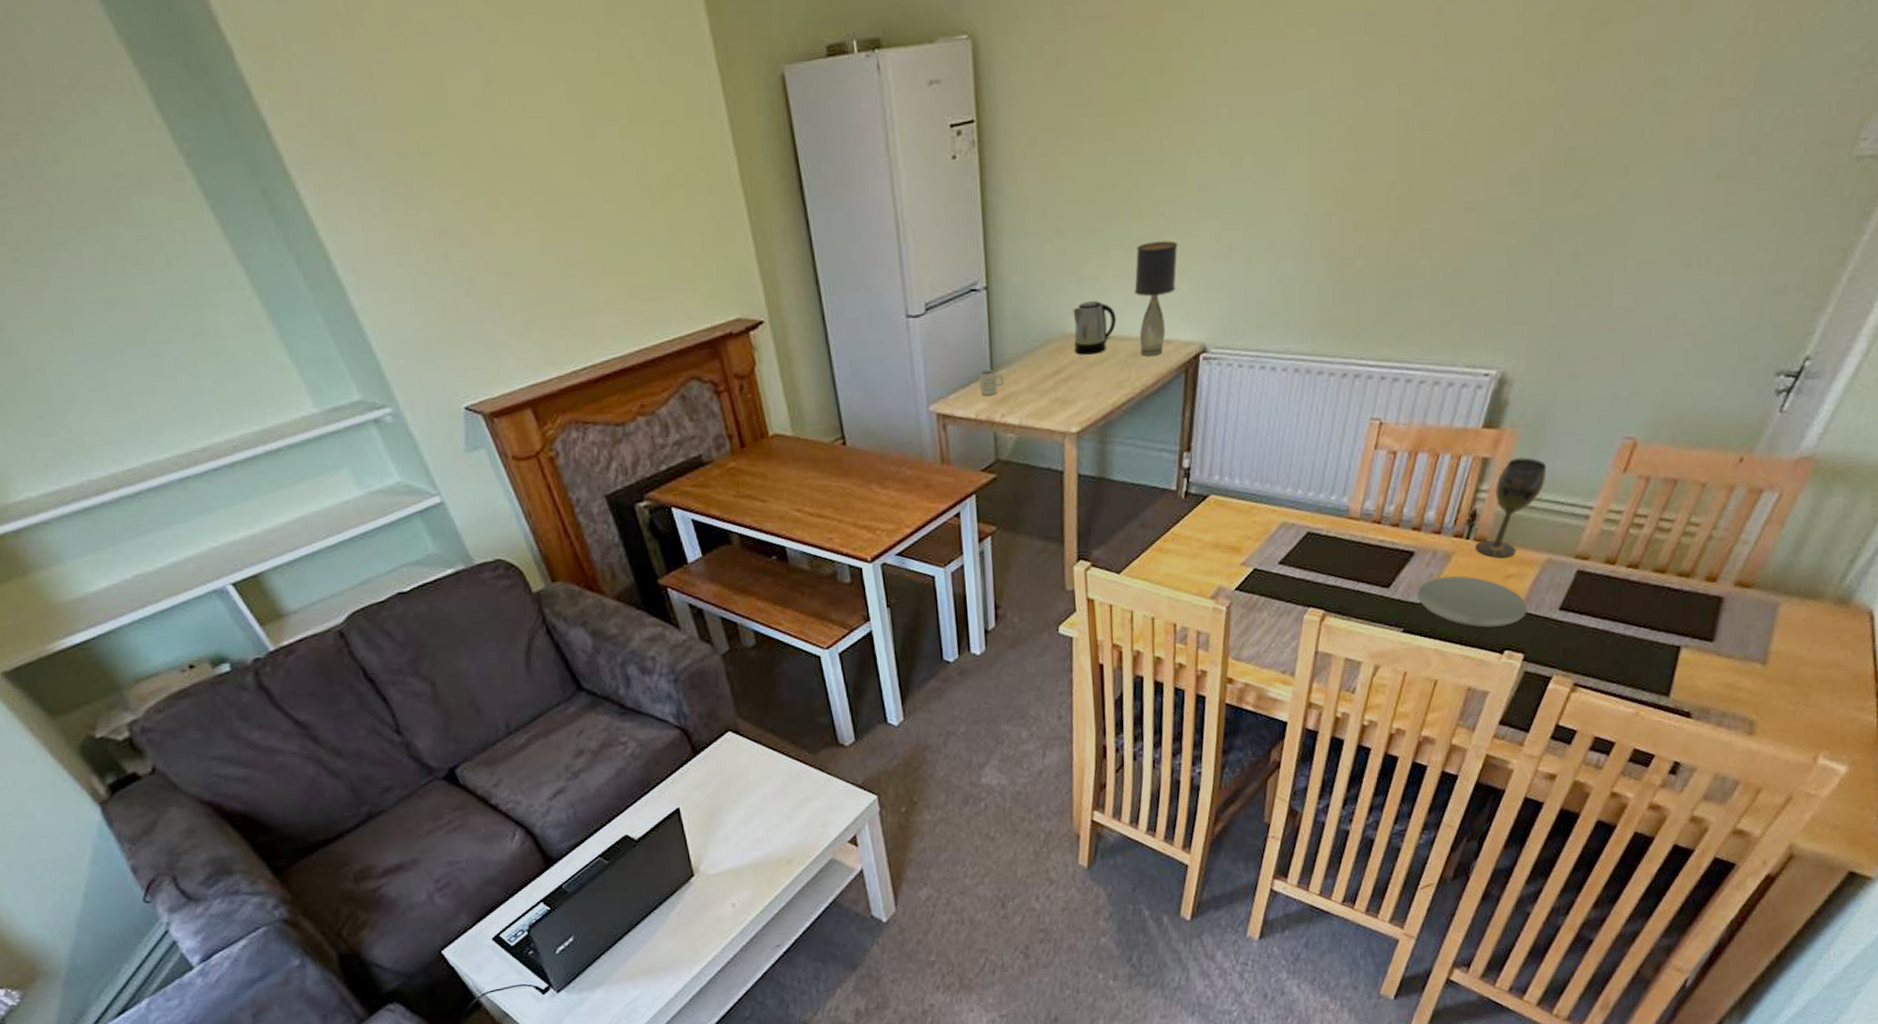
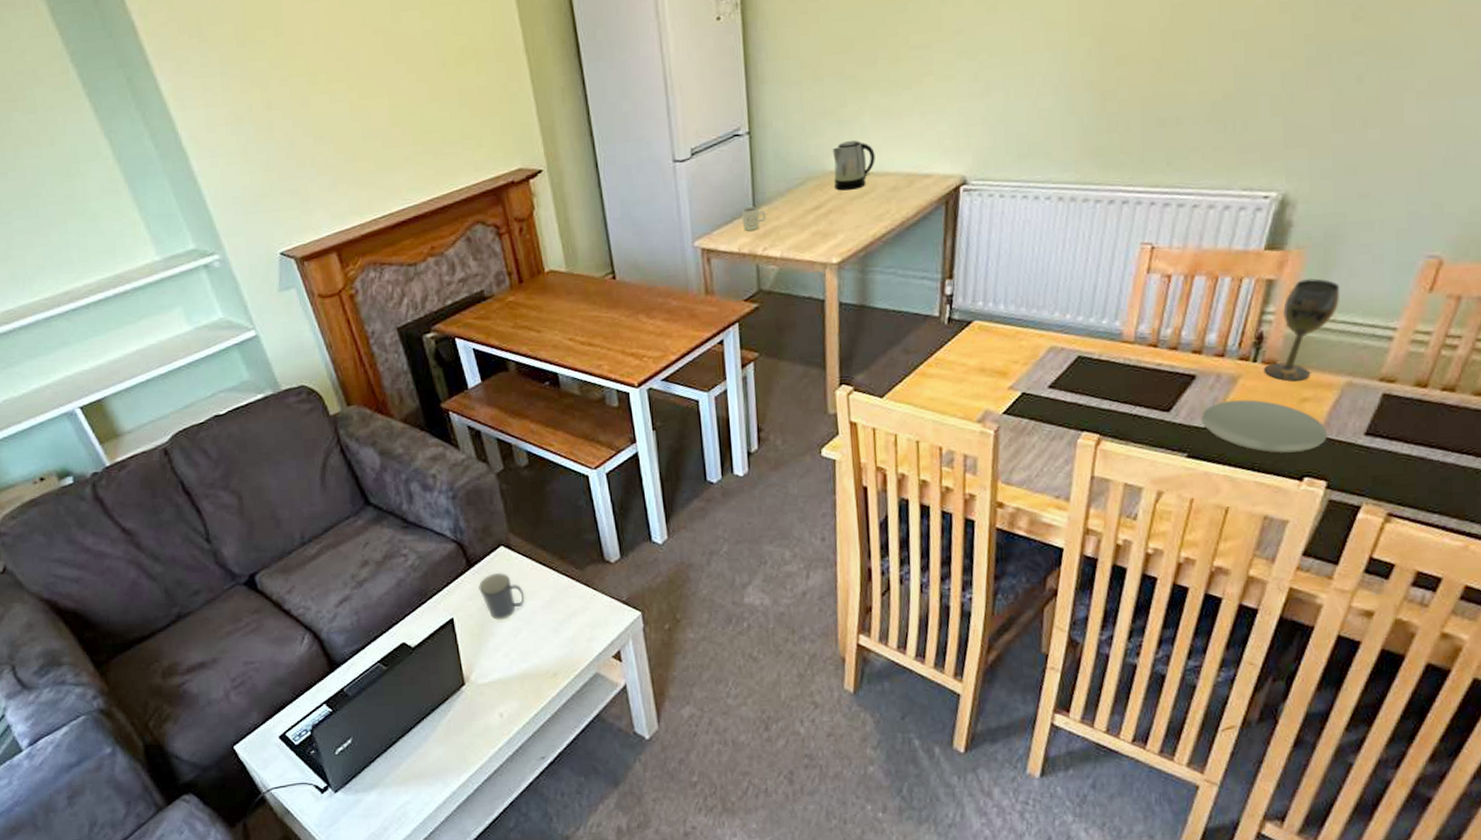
mug: none [706,759,756,810] -> present [479,573,525,621]
table lamp: present [1134,241,1178,356] -> none [893,82,936,190]

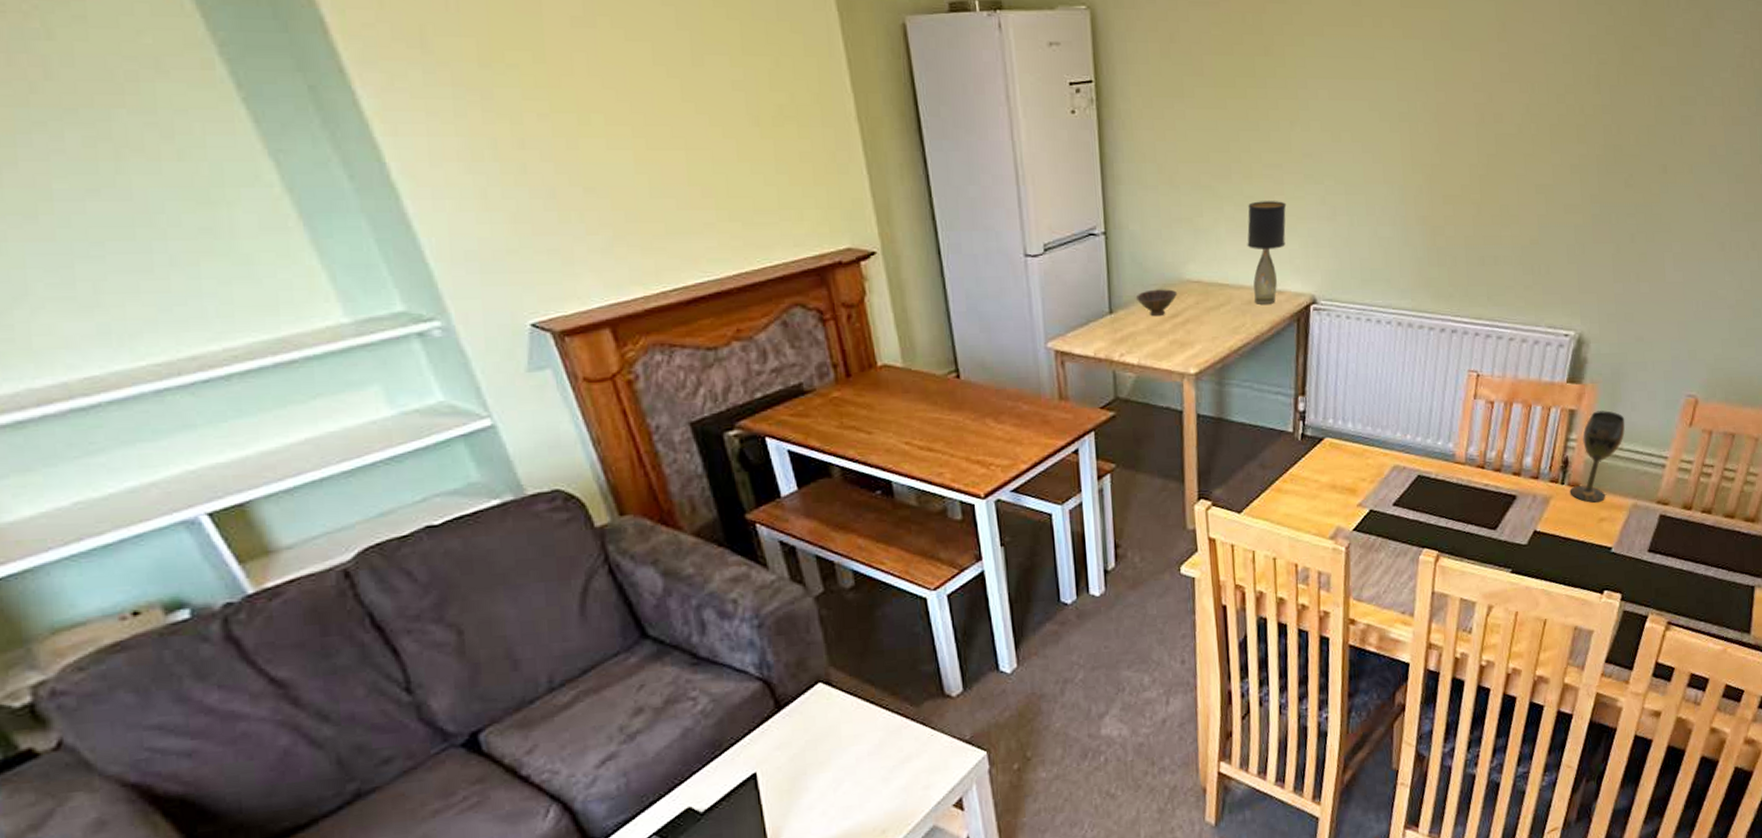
mug: present [479,573,525,621] -> none [790,715,848,773]
mug: present [741,206,766,231] -> none [1097,310,1122,335]
bowl: none [778,182,820,209] -> present [1135,289,1177,316]
kettle: present [832,140,875,191] -> none [1189,250,1231,301]
table lamp: none [893,82,936,190] -> present [1247,201,1287,304]
plate: present [1201,399,1328,454] -> none [1522,519,1621,569]

